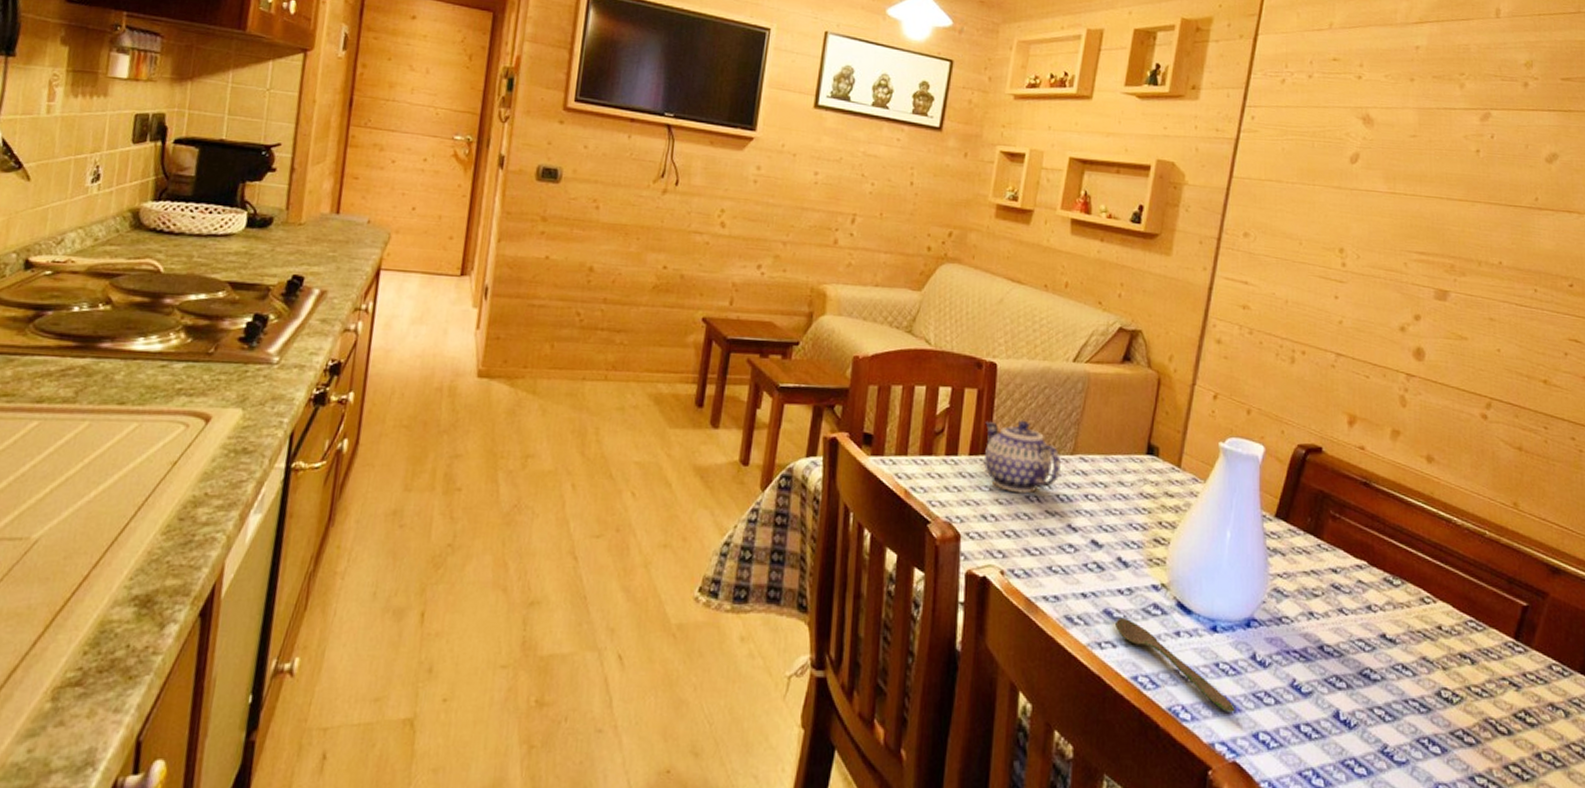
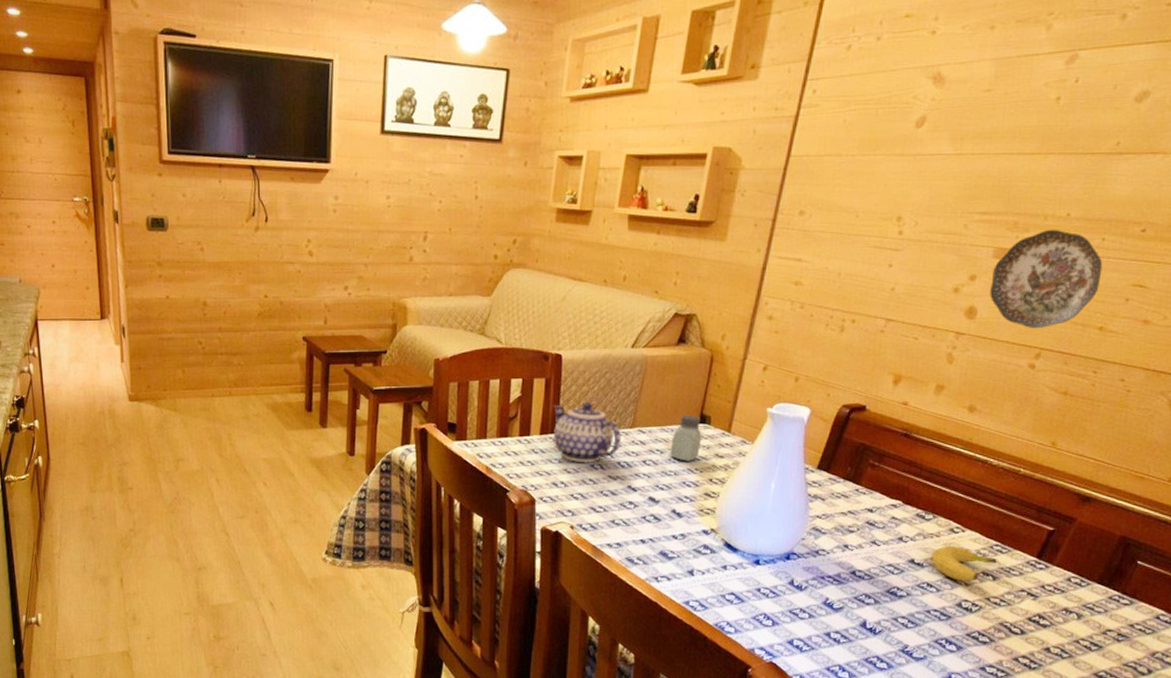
saltshaker: none [1115,443,1150,499] -> present [670,414,702,461]
spoon: present [1115,617,1235,712] -> none [670,557,773,625]
fruit: none [1403,619,1473,665] -> present [931,546,997,581]
decorative plate: none [1435,275,1539,377] -> present [990,229,1103,329]

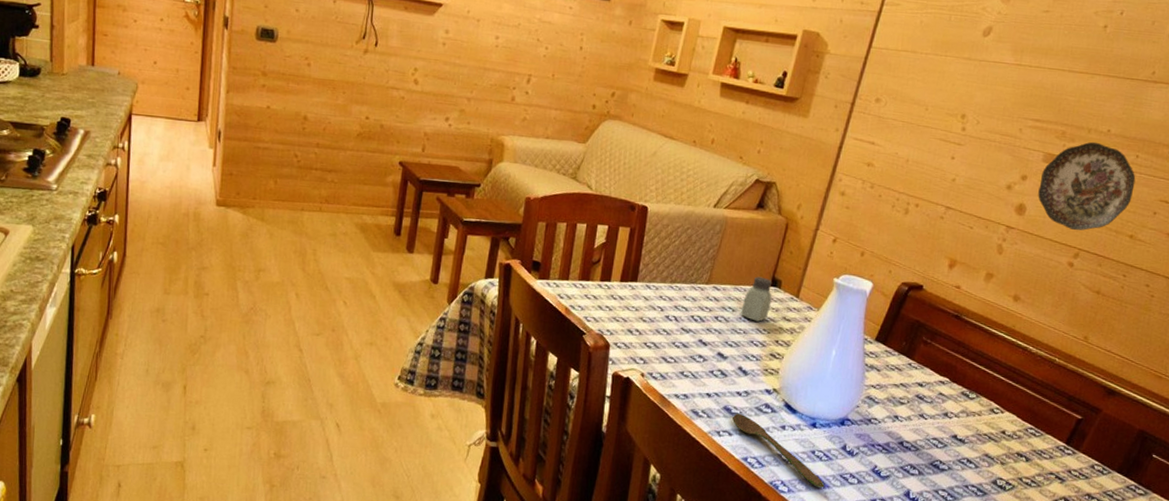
teapot: present [553,402,622,463] -> none [632,254,698,314]
spoon: none [670,557,773,625] -> present [732,413,825,488]
fruit: present [931,546,997,581] -> none [972,425,1031,461]

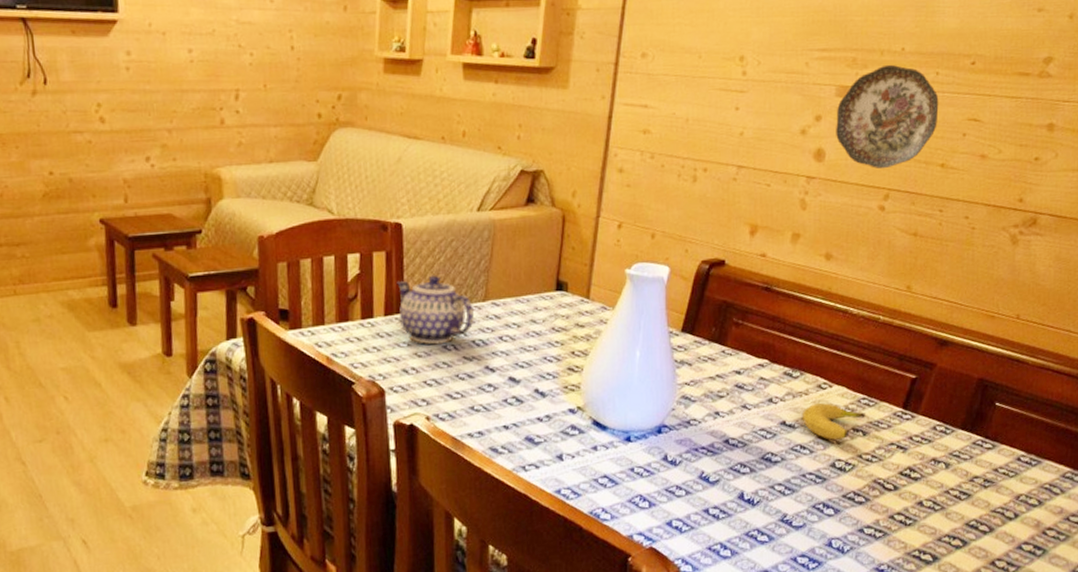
teapot: none [632,254,698,314] -> present [397,275,475,345]
spoon: present [732,413,825,488] -> none [537,441,650,508]
saltshaker: present [741,276,773,322] -> none [527,282,560,334]
fruit: none [972,425,1031,461] -> present [801,403,865,440]

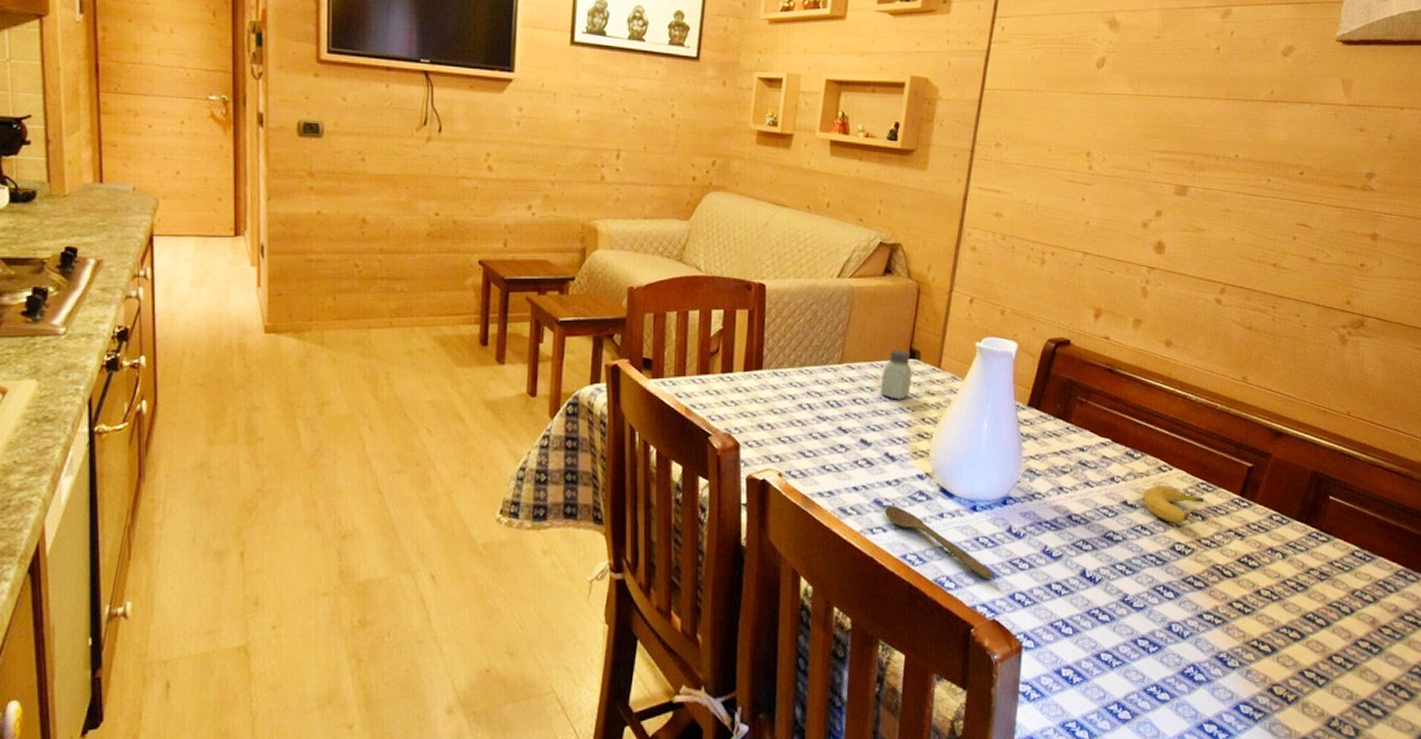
teapot: present [397,275,475,345] -> none [757,335,831,403]
saltshaker: none [527,282,560,334] -> present [880,349,912,400]
spoon: none [537,441,650,508] -> present [885,505,994,579]
decorative plate: present [836,64,939,170] -> none [1175,169,1270,265]

